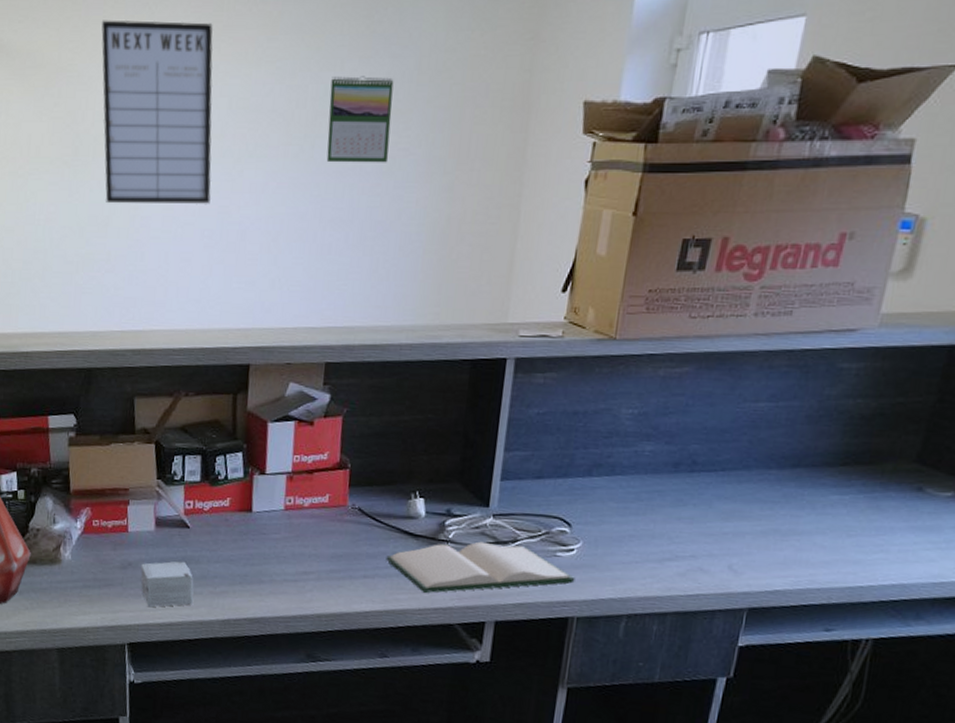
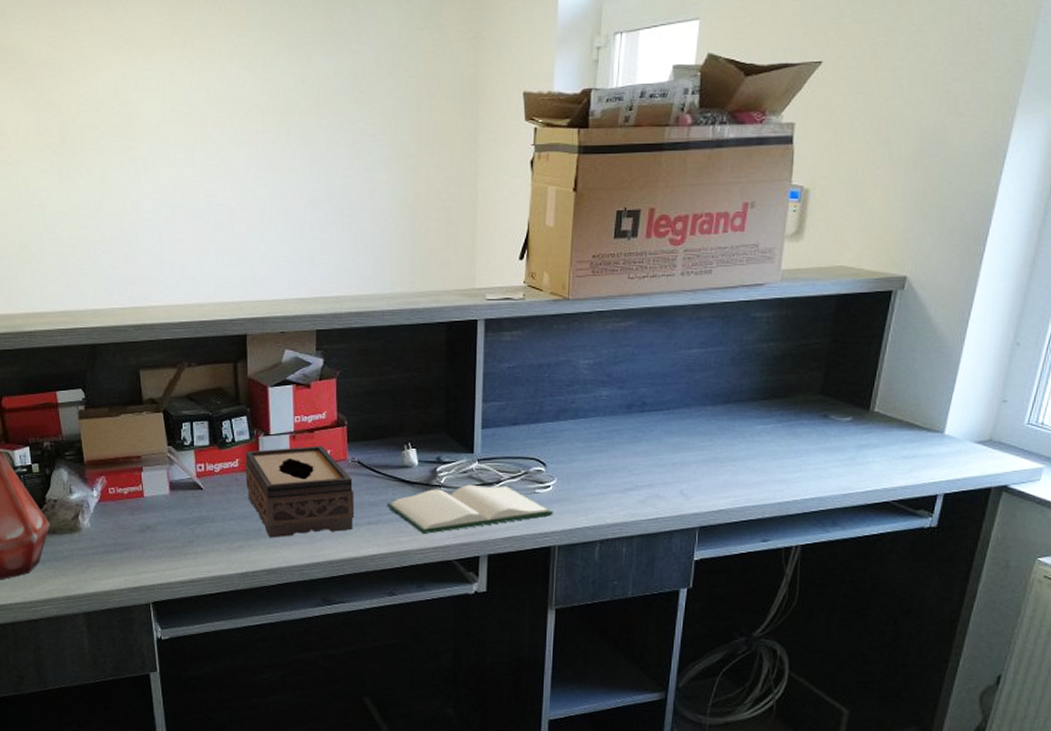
writing board: present [101,20,213,205] -> none [78,17,197,189]
small box: present [141,561,194,608] -> none [159,521,211,567]
tissue box: none [235,488,352,585] -> present [245,446,355,538]
calendar: present [326,76,394,163] -> none [299,70,358,148]

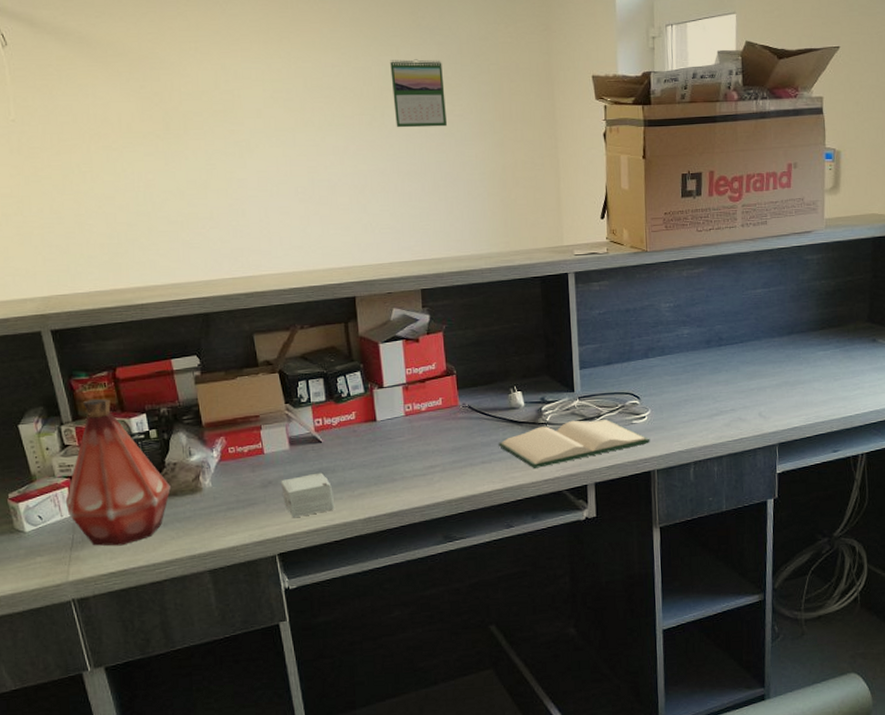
small box: none [159,521,211,567] -> present [281,472,334,518]
tissue box: present [245,446,355,538] -> none [361,394,469,483]
calendar: none [299,70,358,148] -> present [390,59,448,128]

